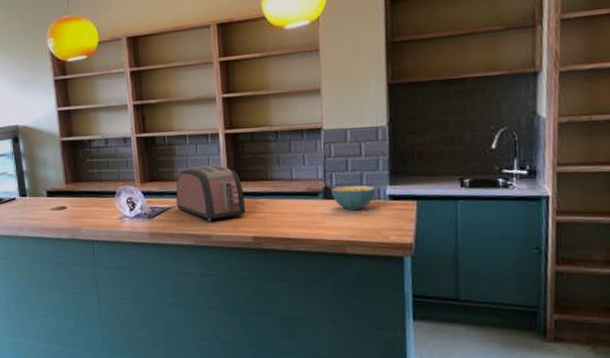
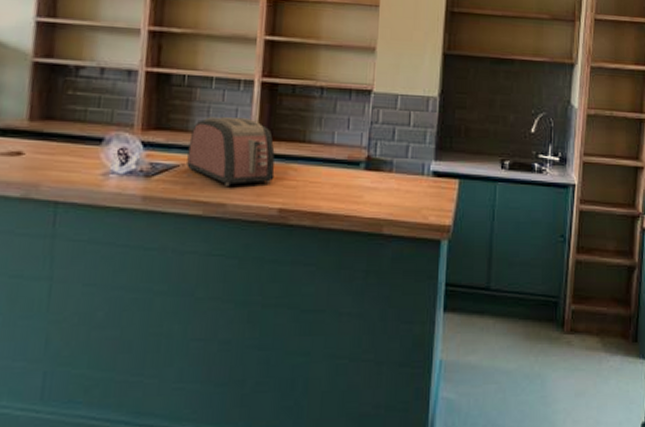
cereal bowl: present [330,185,376,211] -> none [373,156,420,186]

